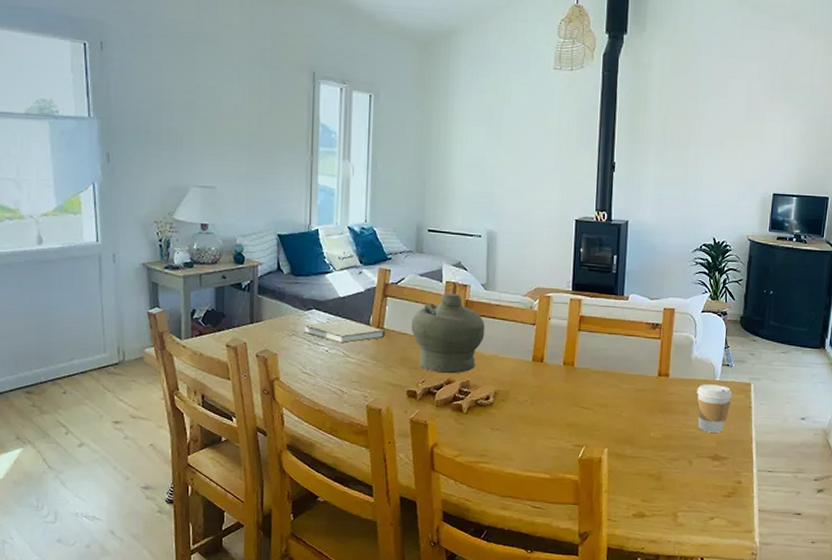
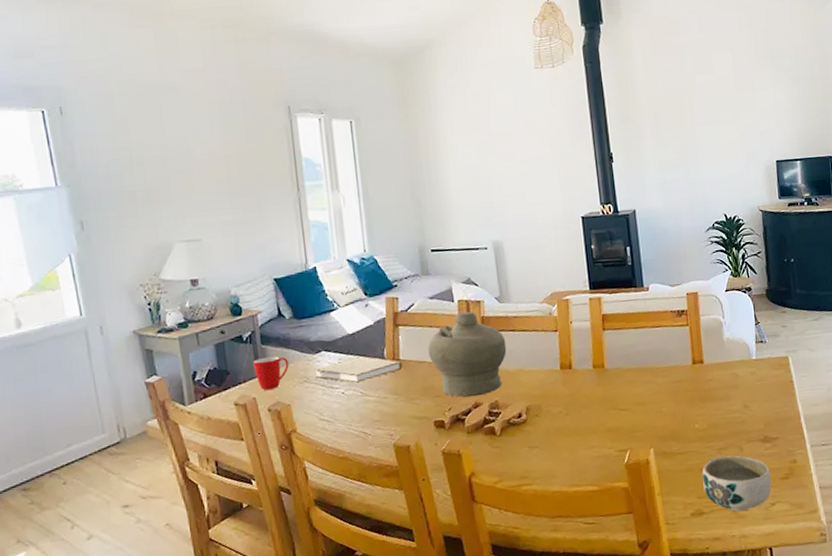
mug: none [248,306,281,337] -> present [253,356,289,390]
bowl: none [649,466,715,520] -> present [702,455,772,512]
coffee cup: present [697,384,732,433] -> none [734,363,772,415]

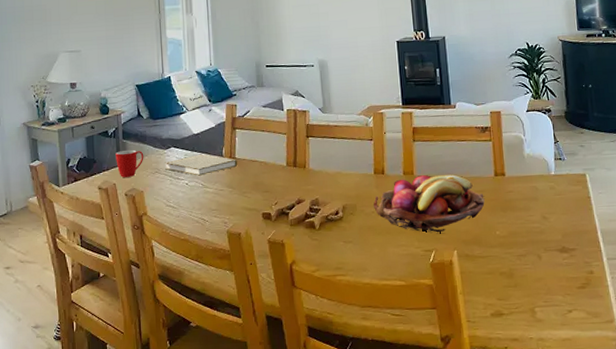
jar: present [427,311,507,398] -> none [259,119,328,194]
fruit basket: none [561,365,683,431] -> present [373,174,485,233]
bowl: present [702,455,772,512] -> none [502,262,569,315]

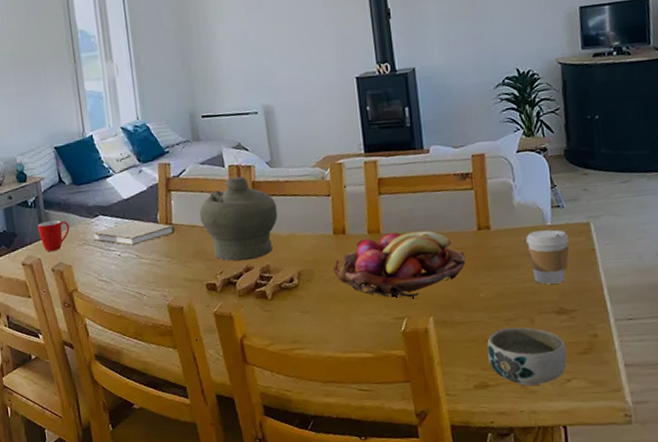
jar: none [259,119,328,194] -> present [199,176,278,261]
bowl: none [502,262,569,315] -> present [487,327,568,386]
coffee cup: none [534,178,569,226] -> present [526,229,569,285]

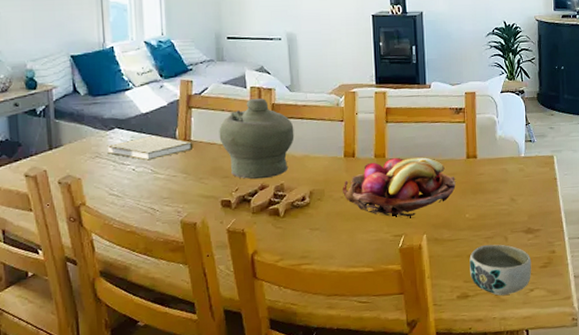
mug: present [38,220,70,251] -> none [46,130,82,163]
coffee cup: present [526,229,569,285] -> none [504,160,538,208]

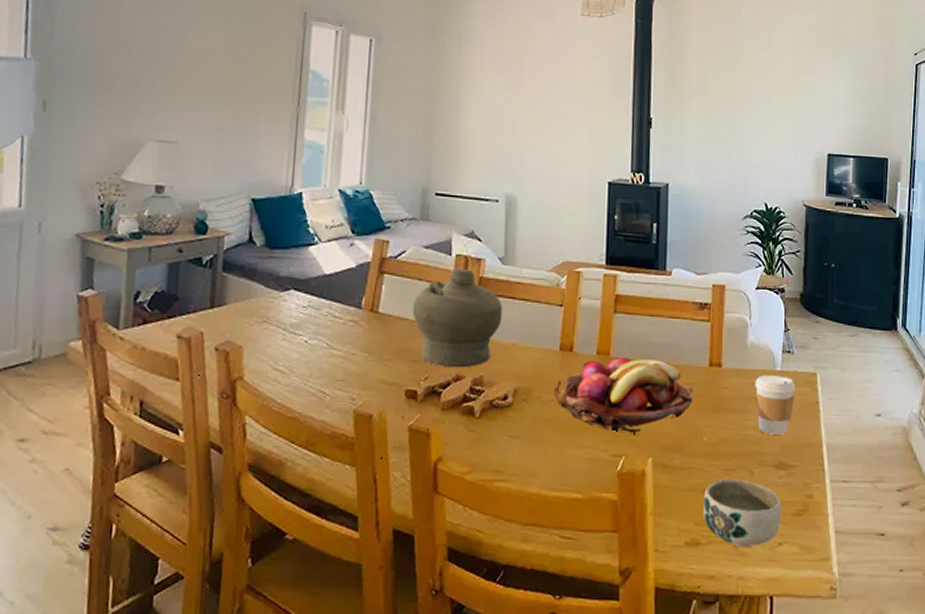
book: present [107,136,194,161] -> none [278,302,381,332]
coffee cup: none [504,160,538,208] -> present [755,375,796,435]

